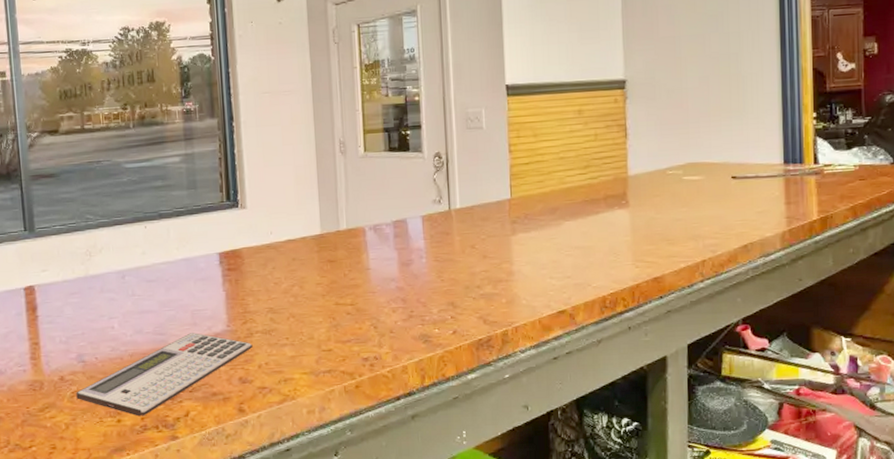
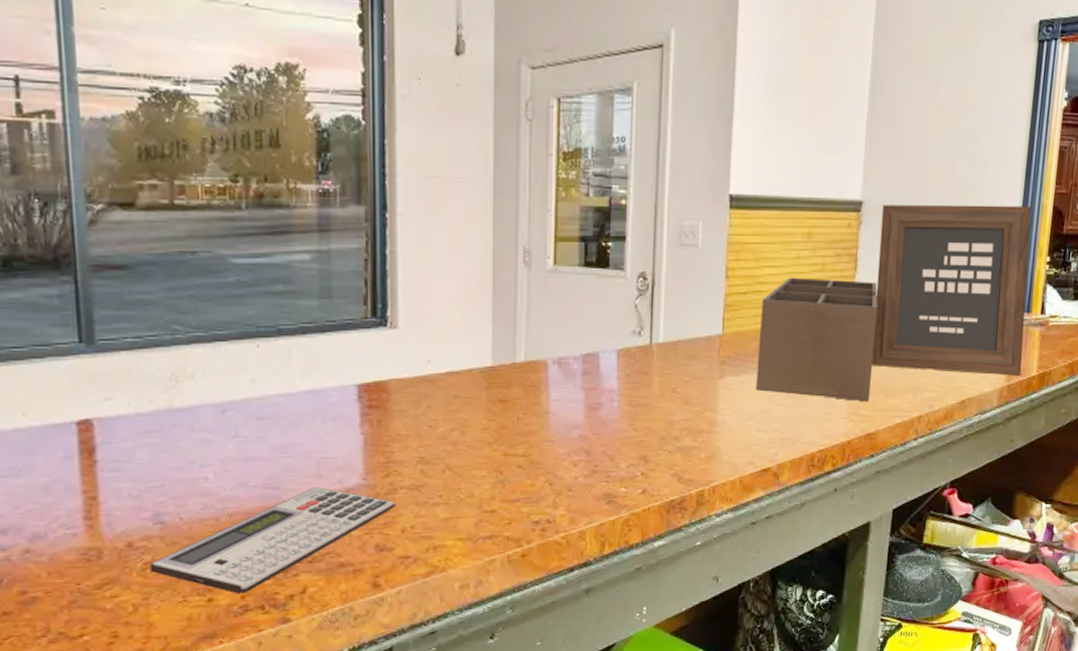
desk organizer: none [543,146,653,250] -> present [756,277,878,402]
picture frame: none [645,70,801,221] -> present [872,204,1032,376]

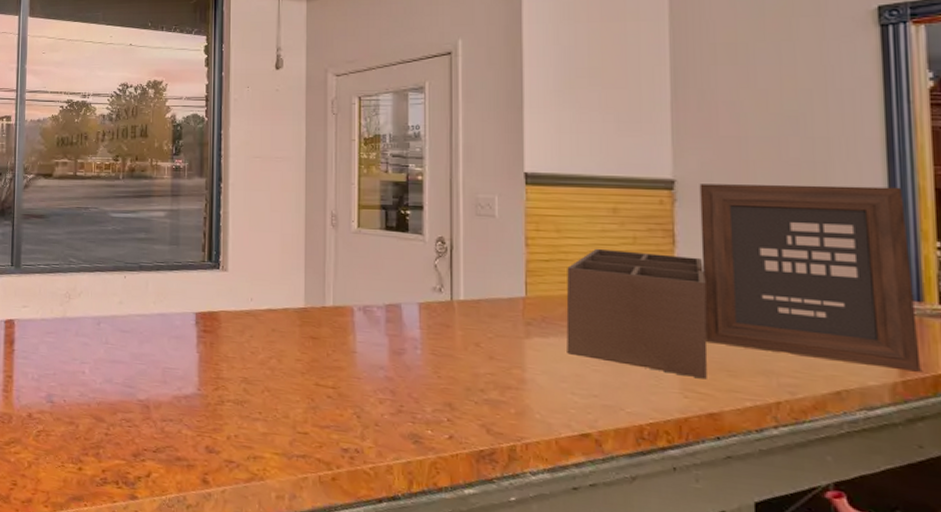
calculator: present [150,487,396,594] -> none [41,390,223,469]

